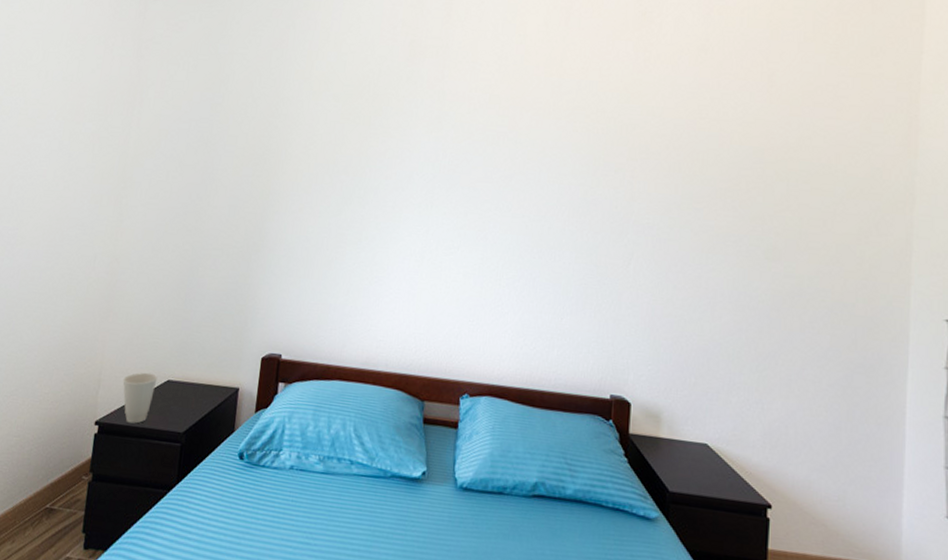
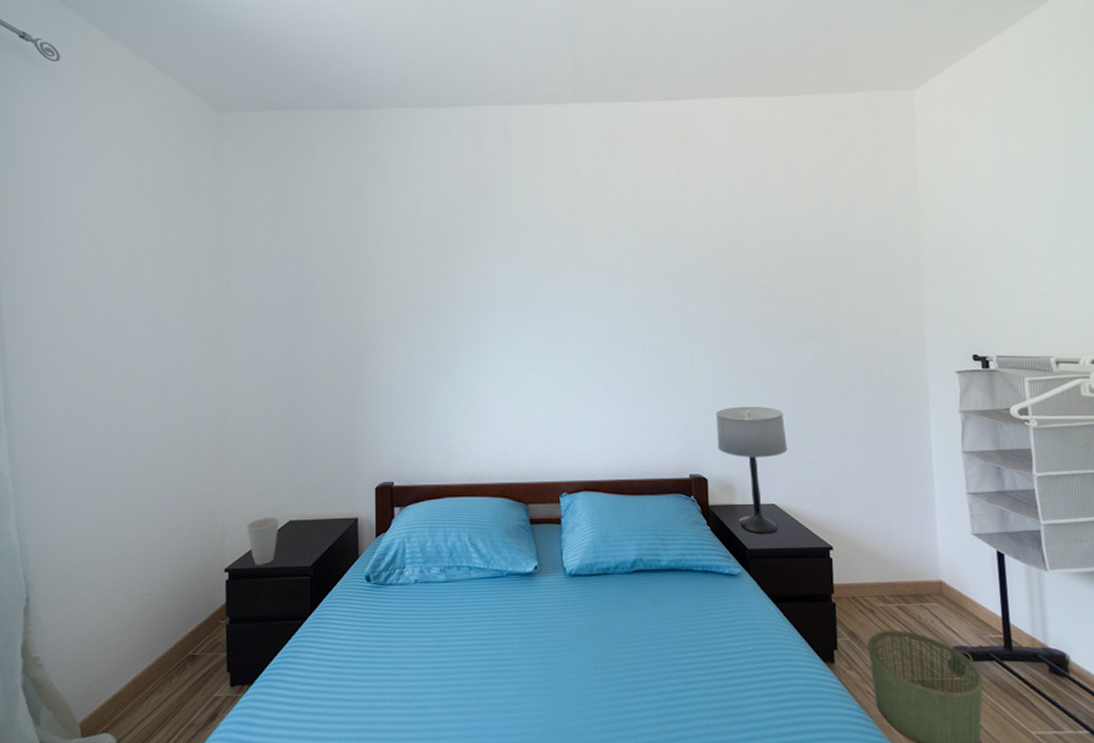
table lamp: none [647,325,730,478] -> present [716,406,788,534]

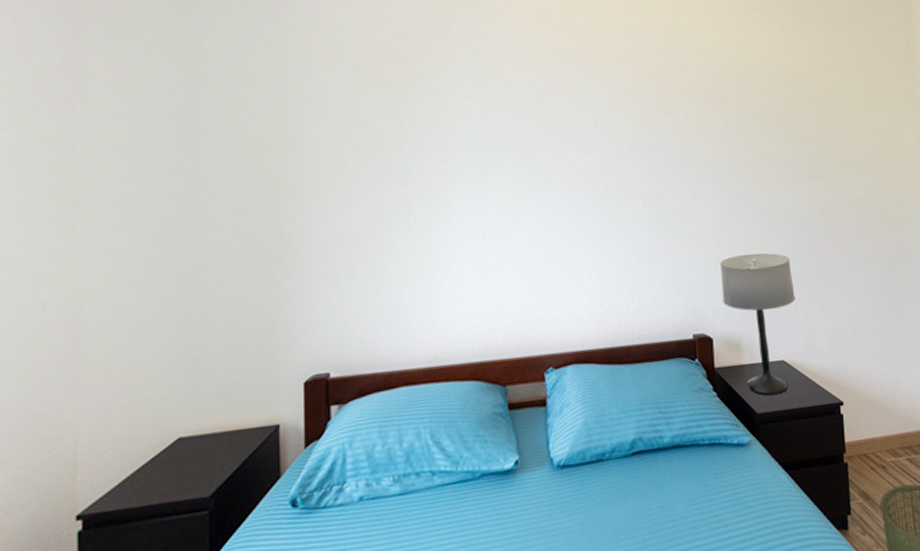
cup: present [246,516,279,565] -> none [111,434,163,505]

